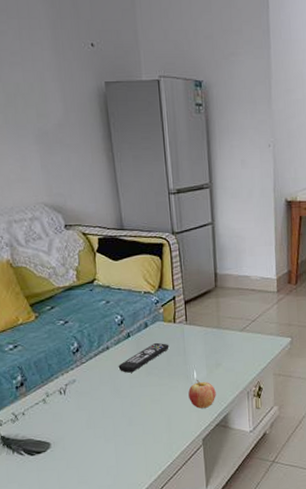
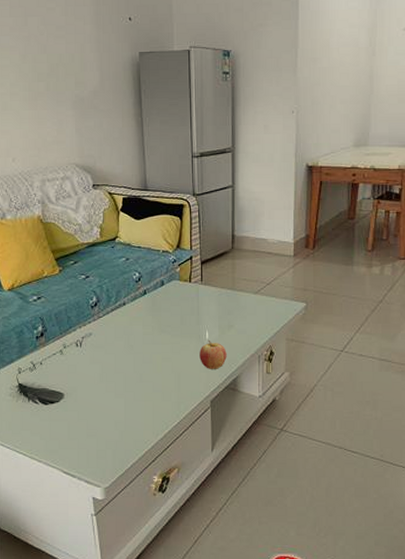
remote control: present [118,342,169,373] -> none [133,301,184,329]

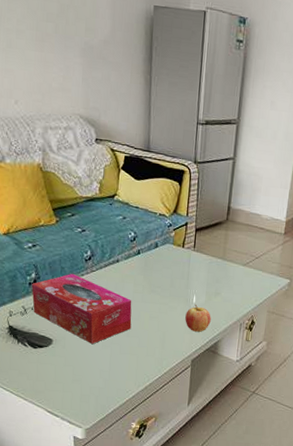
tissue box: none [39,322,144,394] -> present [32,273,132,344]

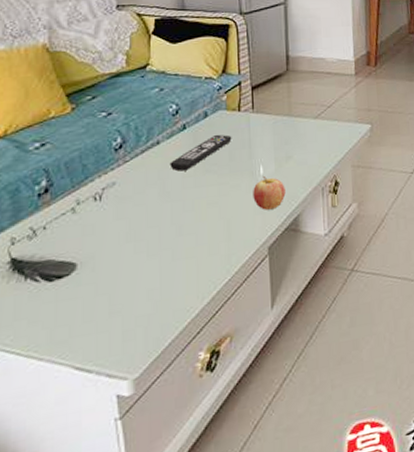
tissue box: present [32,273,132,344] -> none [42,169,185,257]
remote control: none [125,263,175,288] -> present [169,134,232,171]

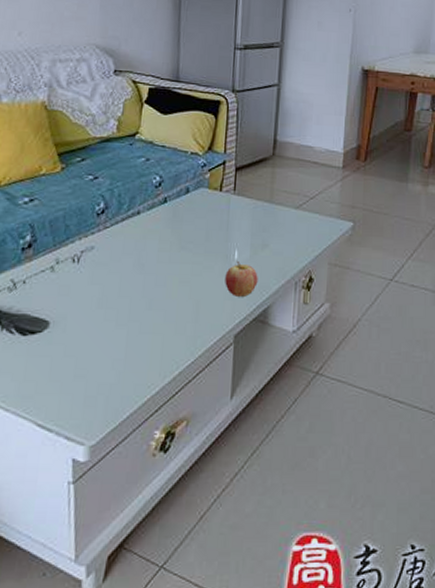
remote control: present [169,134,232,171] -> none [147,212,211,245]

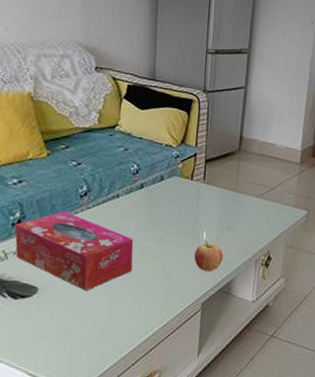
tissue box: none [25,232,157,323] -> present [15,211,134,290]

